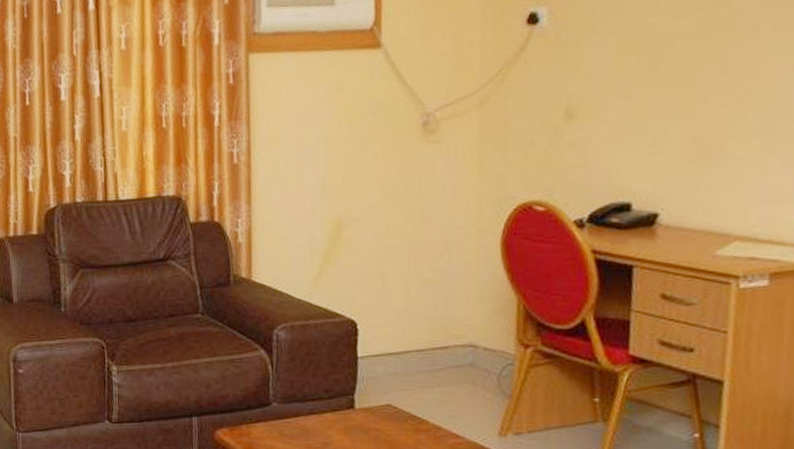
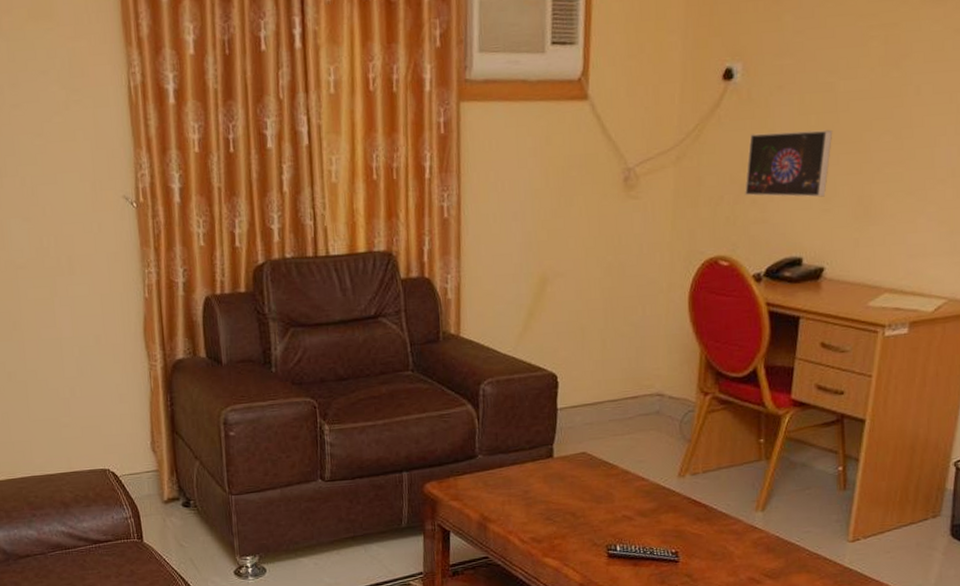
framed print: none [558,70,658,140] -> present [745,129,833,198]

